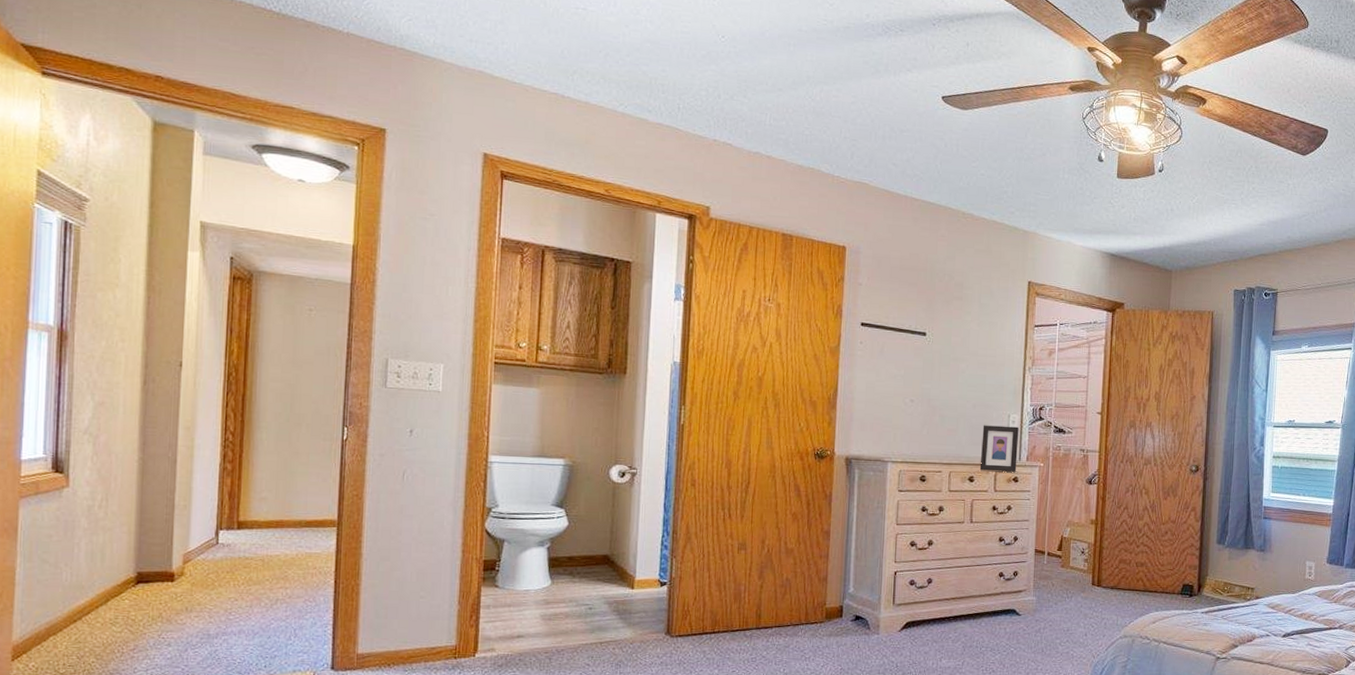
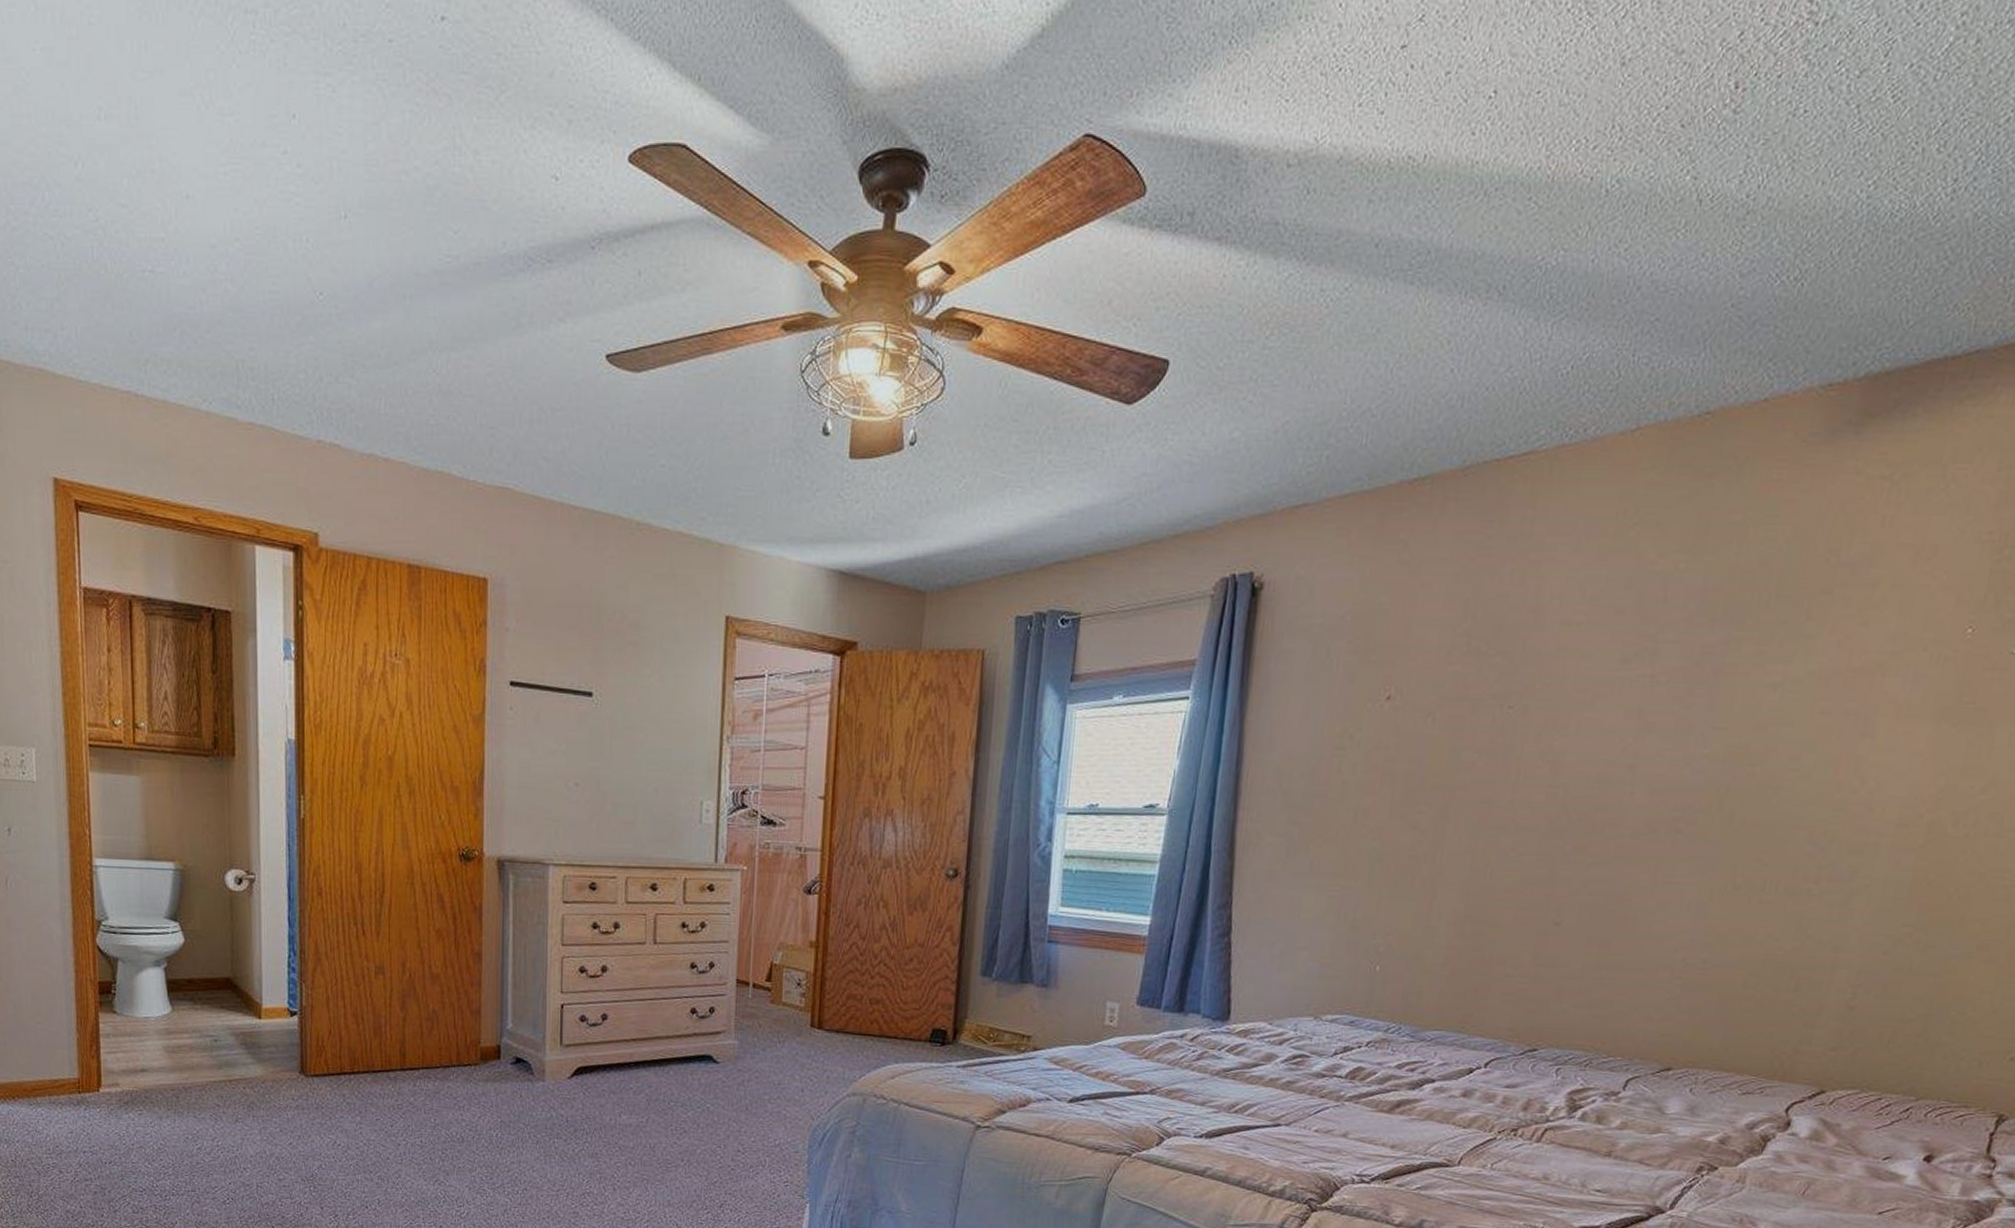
picture frame: present [979,425,1019,472] -> none [664,815,714,878]

